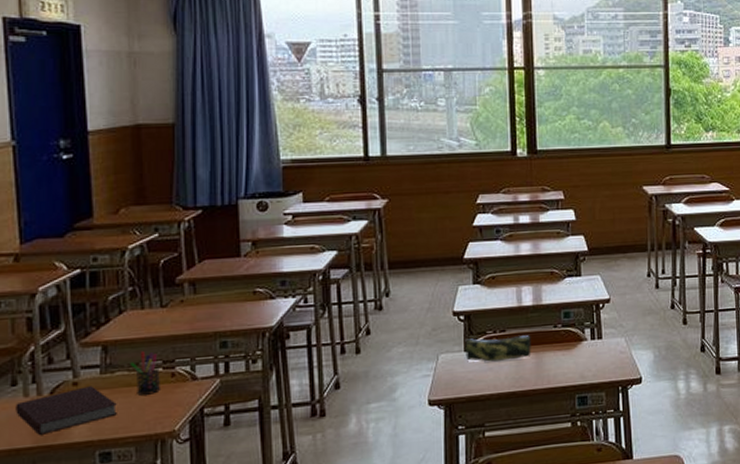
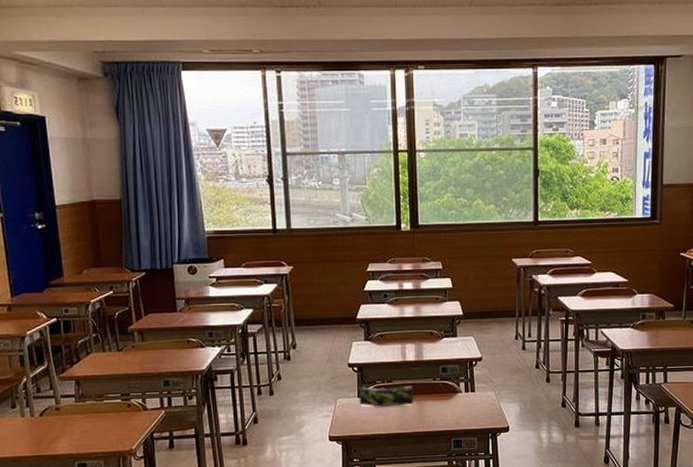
notebook: present [16,386,117,435] -> none [16,411,89,447]
pen holder: present [130,350,160,395] -> none [97,385,120,420]

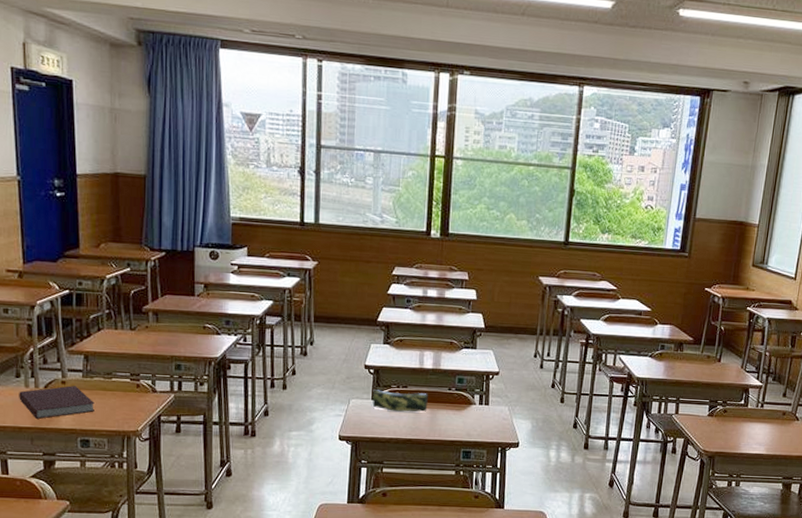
notebook: none [16,411,89,447] -> present [19,386,94,419]

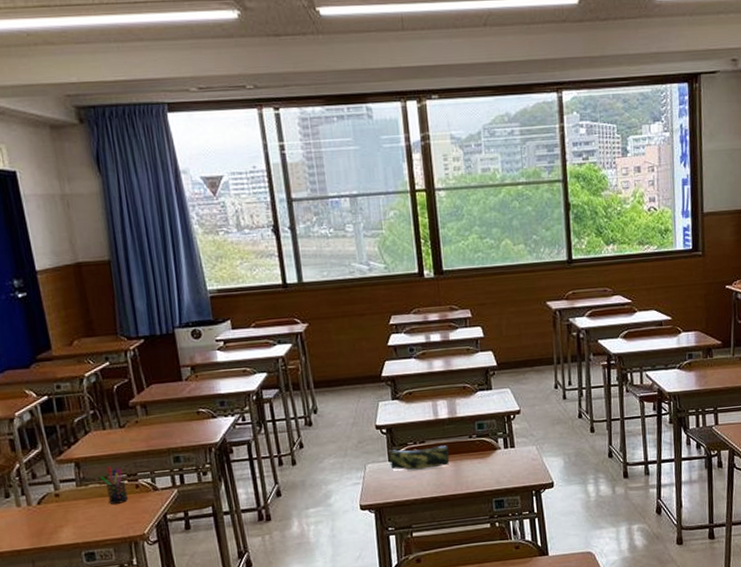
notebook: present [19,386,94,419] -> none [11,497,95,539]
pen holder: none [105,363,128,399] -> present [100,466,128,504]

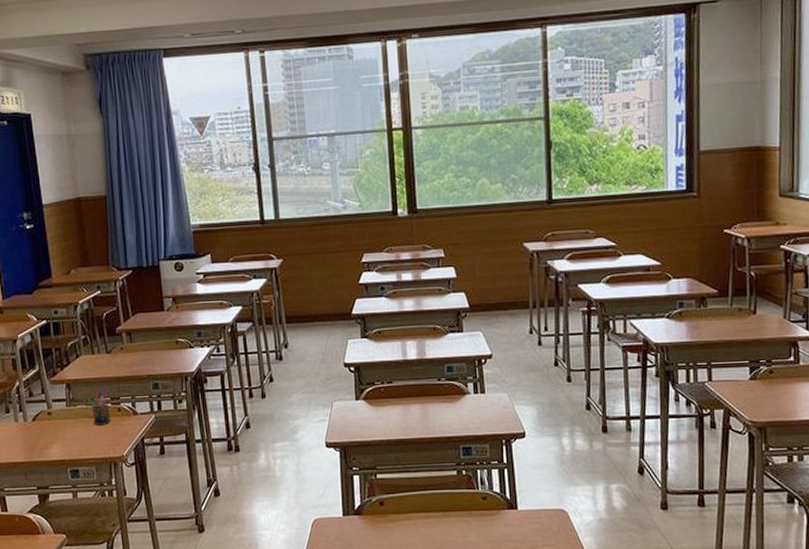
pencil case: present [387,445,450,471] -> none [355,387,417,411]

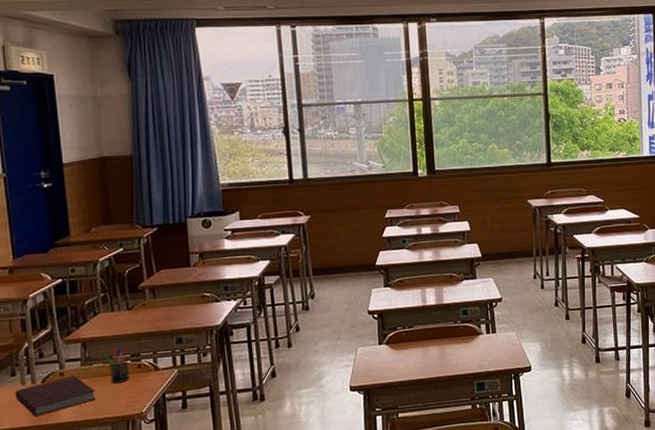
notebook: none [10,416,81,453] -> present [15,376,96,416]

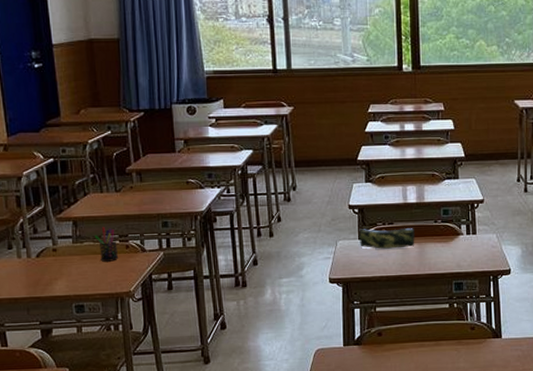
notebook: present [15,376,96,416] -> none [12,252,87,288]
pencil case: none [378,330,436,354] -> present [358,228,415,249]

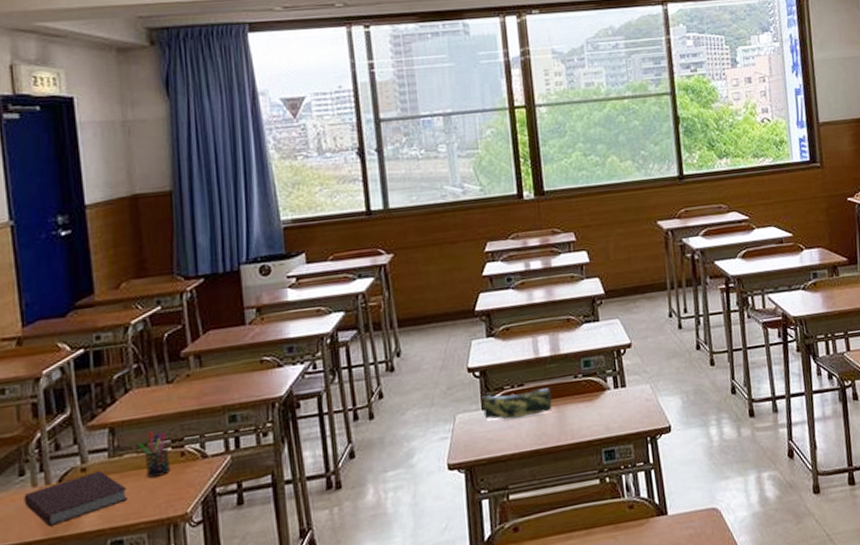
notebook: none [12,252,87,288] -> present [24,471,127,526]

